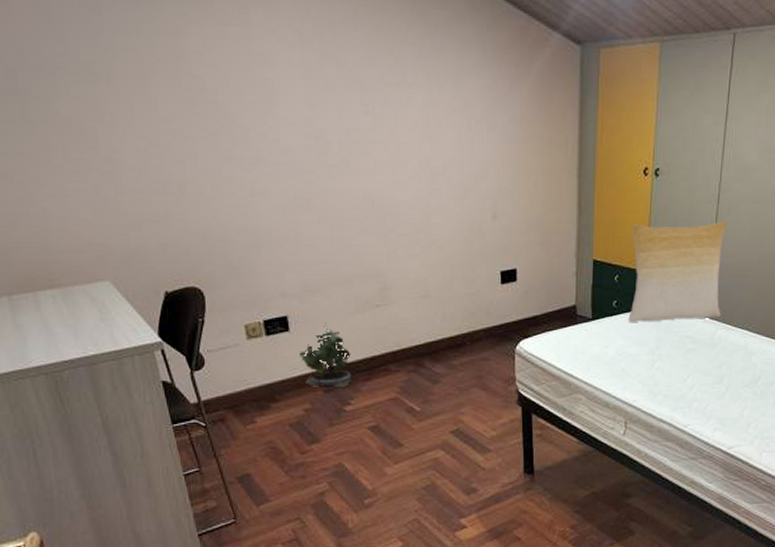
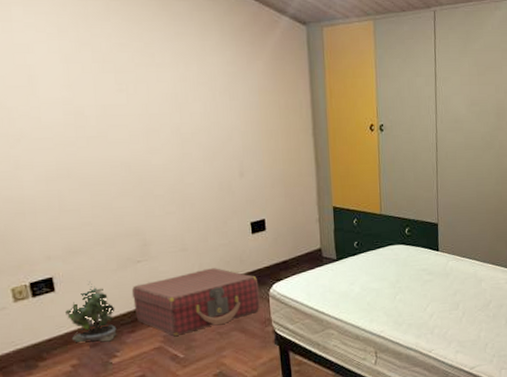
suitcase: none [370,319,505,387] -> present [133,268,260,336]
pillow: present [628,222,728,322] -> none [365,167,450,260]

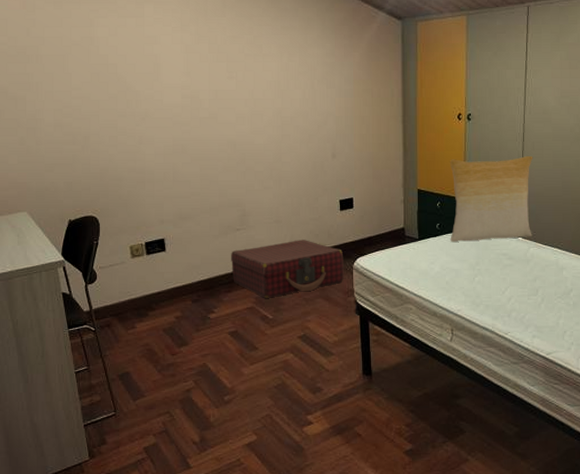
potted plant: present [65,281,117,343] -> none [173,244,216,299]
pillow: none [365,167,450,260] -> present [450,156,533,242]

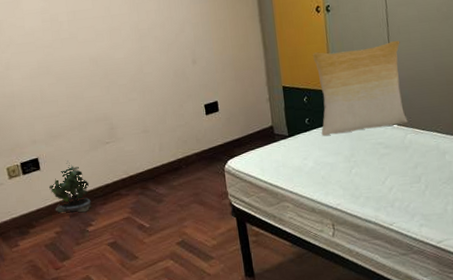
potted plant: none [173,244,216,299] -> present [49,161,92,213]
suitcase: present [231,240,344,298] -> none [103,147,217,208]

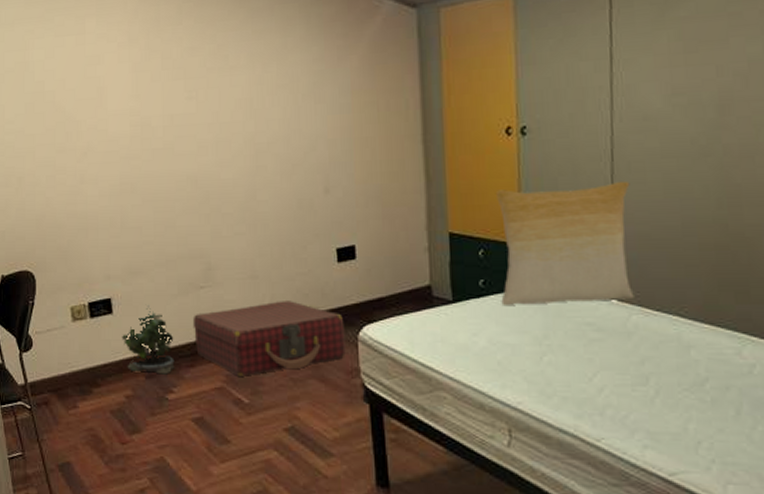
suitcase: none [103,147,217,208] -> present [194,301,346,376]

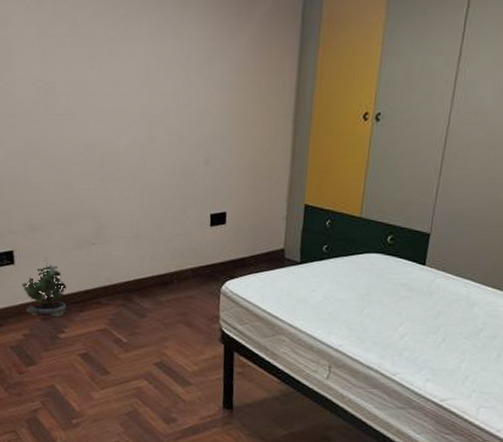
suitcase: present [194,301,346,376] -> none [85,258,211,320]
pillow: present [497,182,635,305] -> none [338,167,455,268]

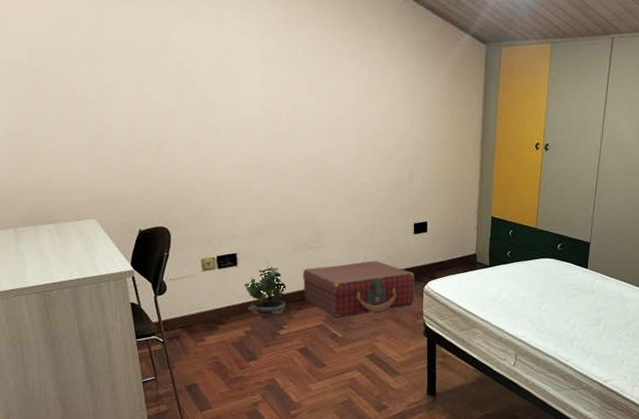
suitcase: none [85,258,211,320] -> present [303,261,415,317]

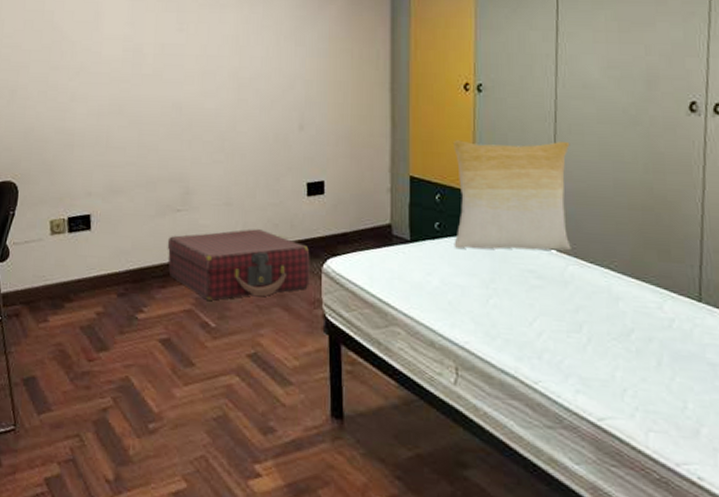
potted plant: present [244,260,286,315] -> none [98,224,147,294]
pillow: none [520,188,606,270] -> present [454,140,571,251]

